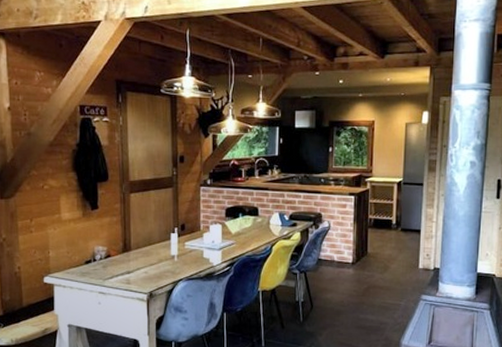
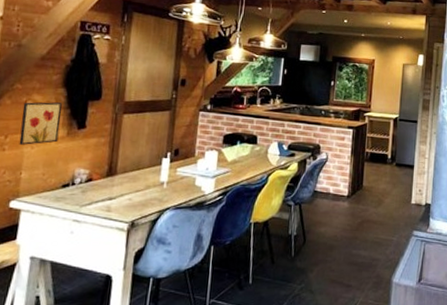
wall art: none [41,186,76,227] -> present [19,102,62,145]

